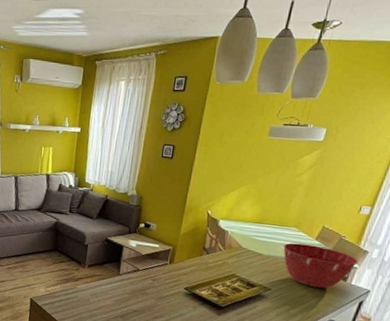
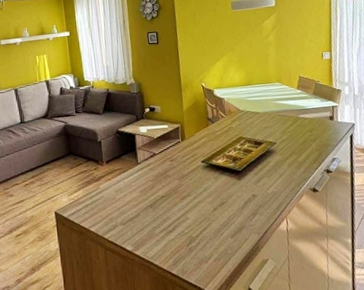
mixing bowl: present [283,242,358,288] -> none [274,94,337,132]

